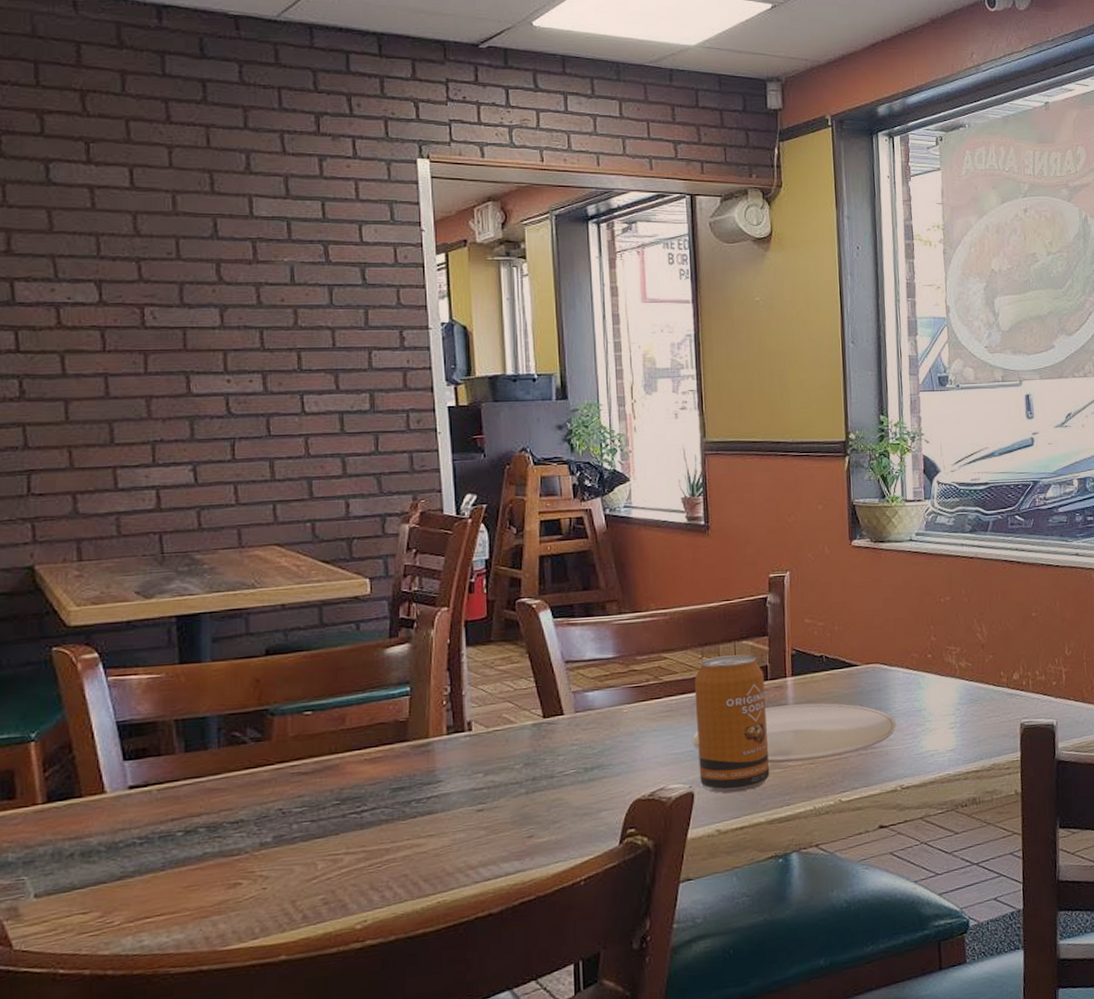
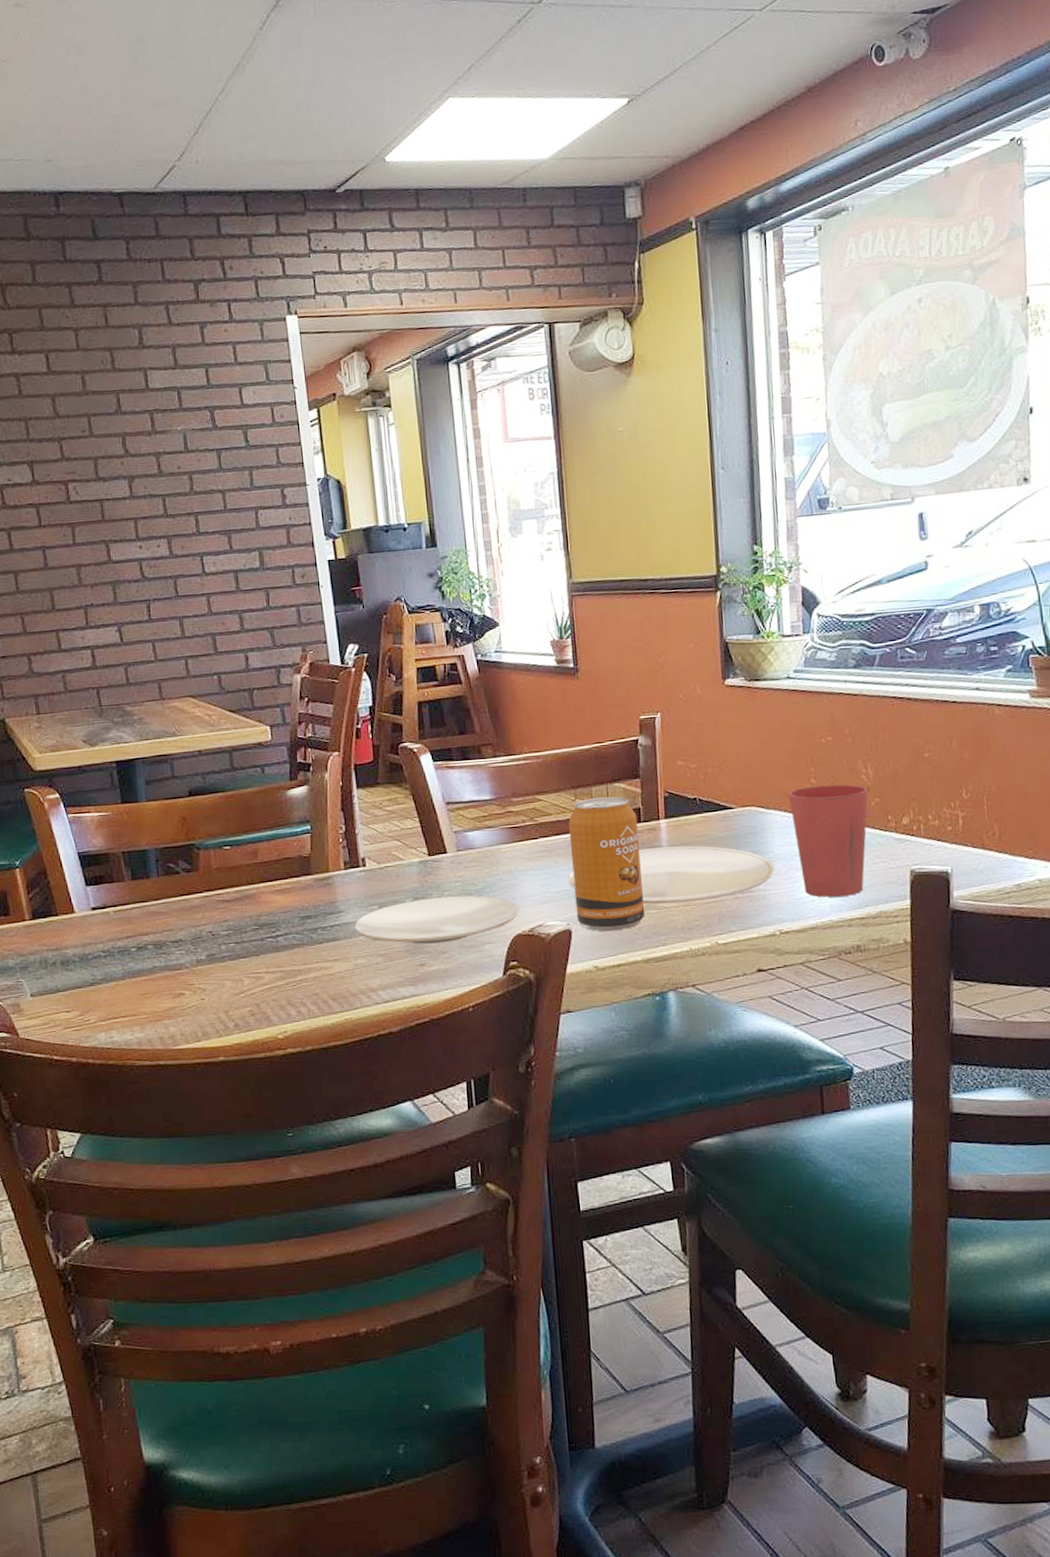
plate: none [455,759,640,814] -> present [354,895,520,944]
cup: none [910,642,983,752] -> present [788,784,868,897]

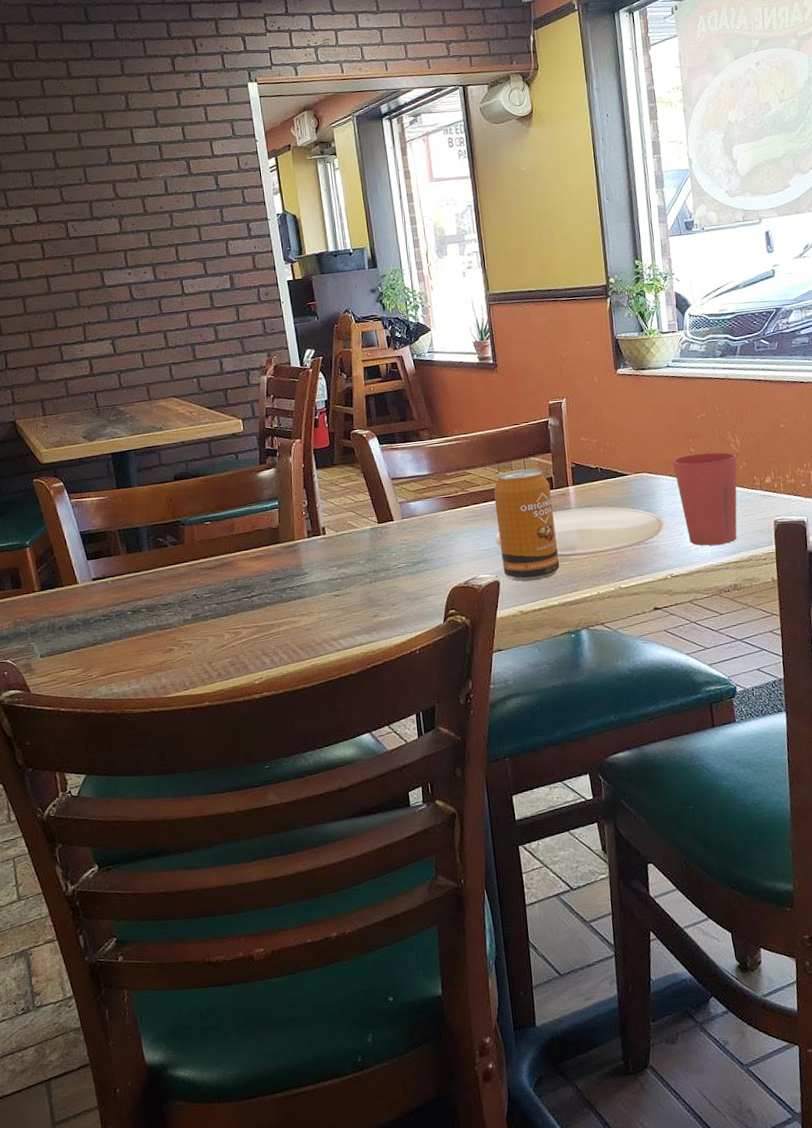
plate: present [354,895,520,944] -> none [317,555,456,599]

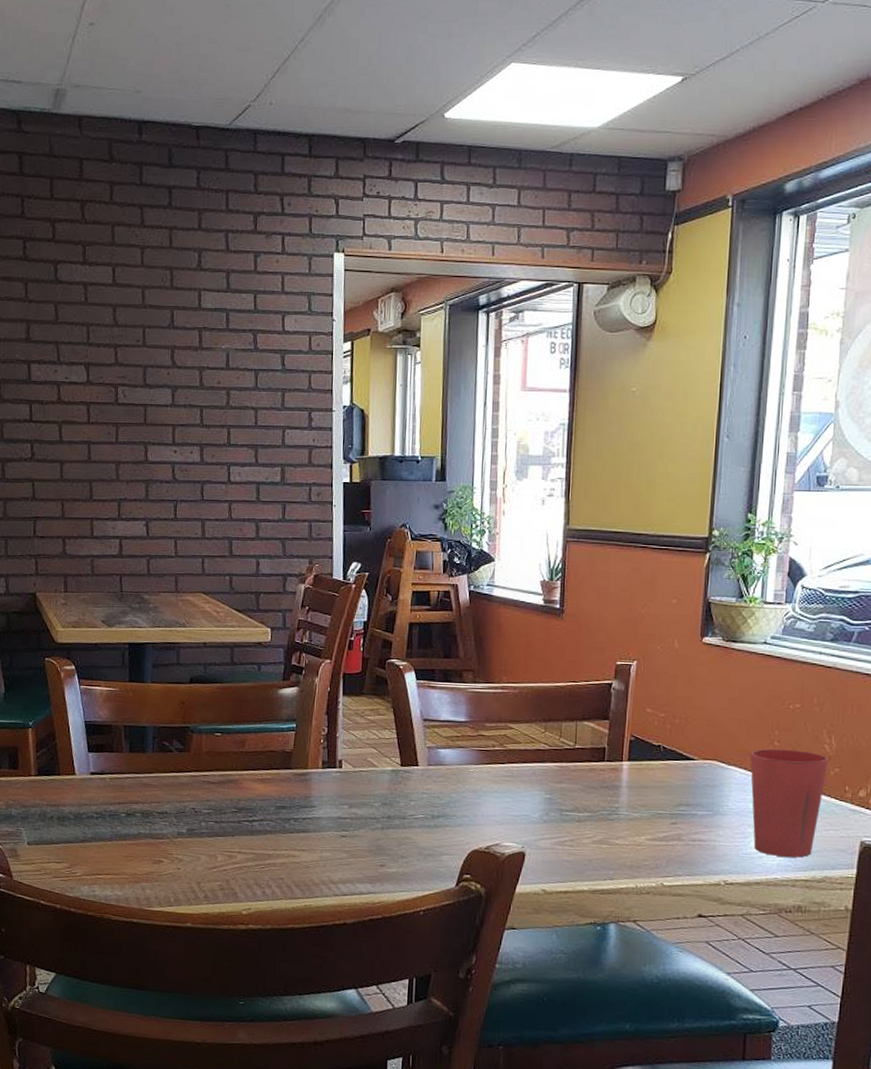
soda can: present [493,468,560,582] -> none [532,733,601,860]
plate: present [494,507,665,557] -> none [527,786,728,843]

